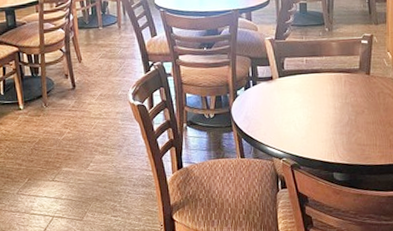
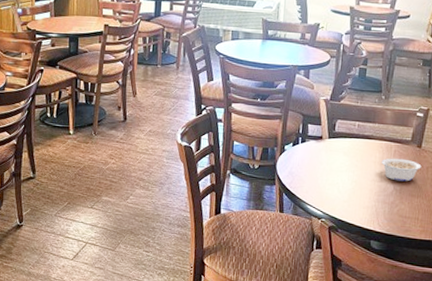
legume: none [333,87,373,111] -> present [381,158,422,182]

